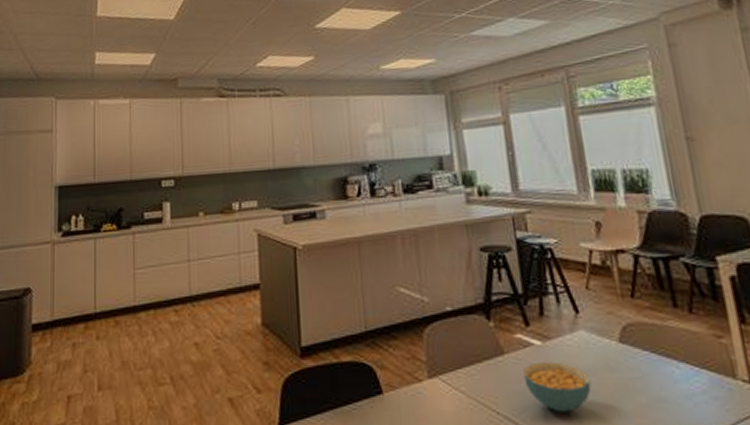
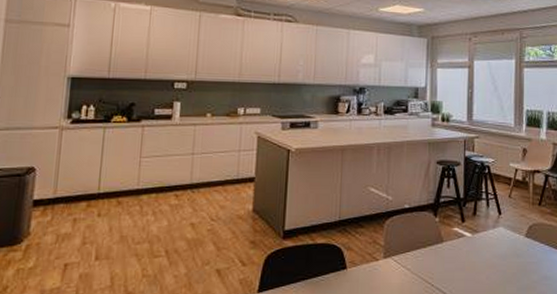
cereal bowl: present [523,361,592,413] -> none [455,249,502,286]

